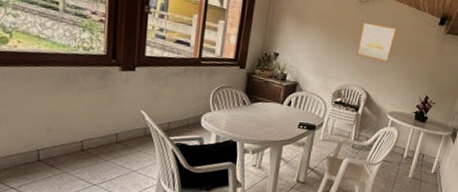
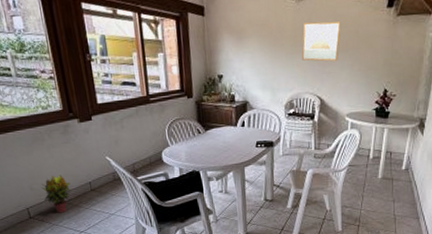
potted plant: none [60,119,95,161] -> present [41,175,72,213]

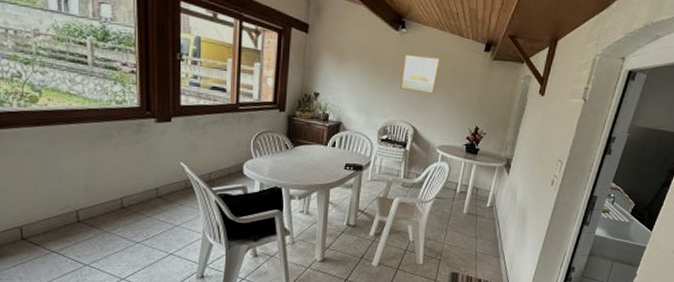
potted plant: present [41,175,72,213] -> none [99,176,134,219]

